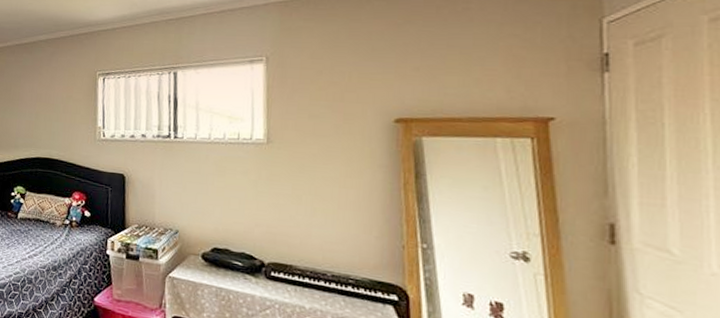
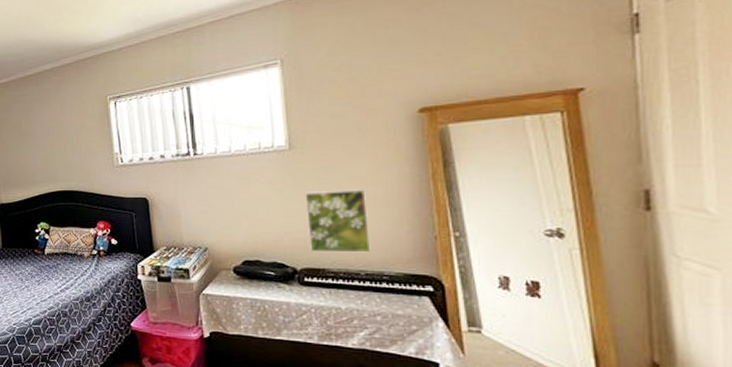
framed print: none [278,187,339,255] -> present [305,189,371,253]

